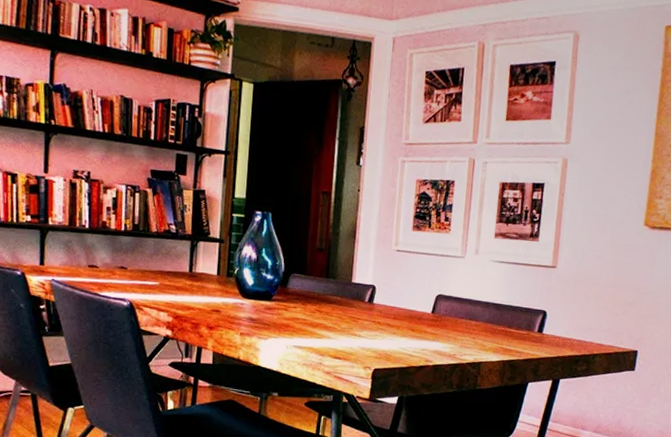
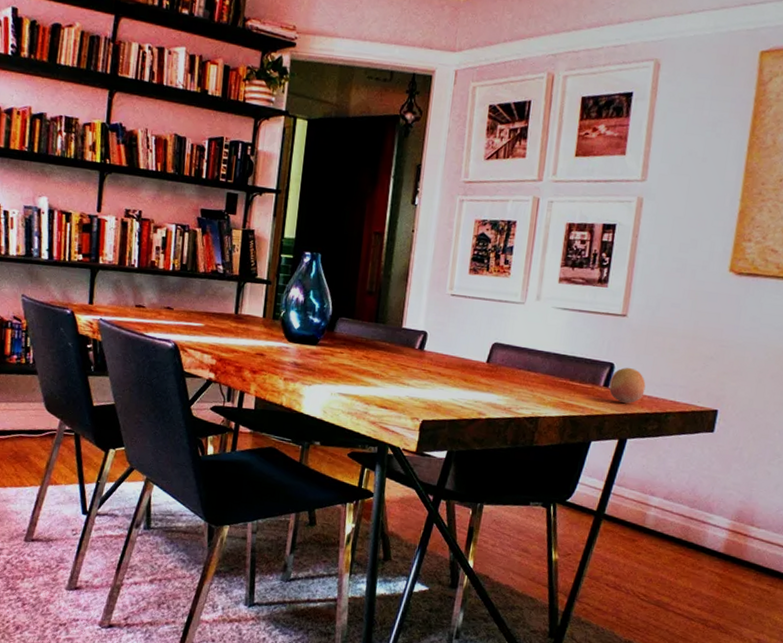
fruit: none [542,314,575,347] -> present [609,367,646,403]

